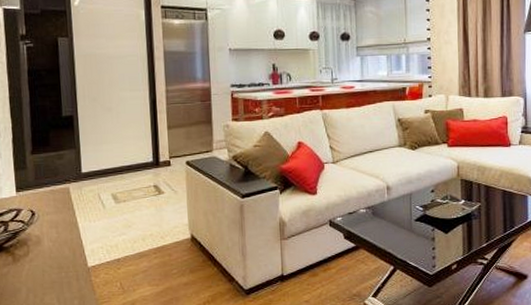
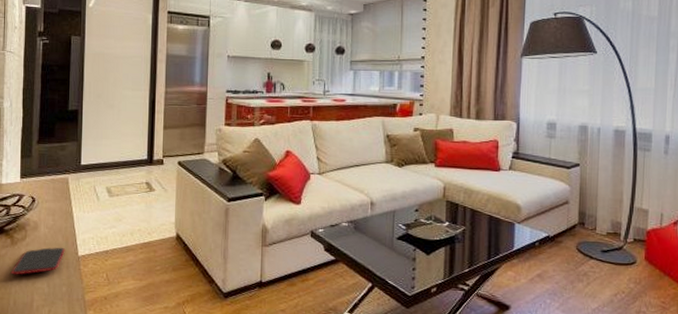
smartphone: none [15,259,73,293] -> present [10,247,65,275]

